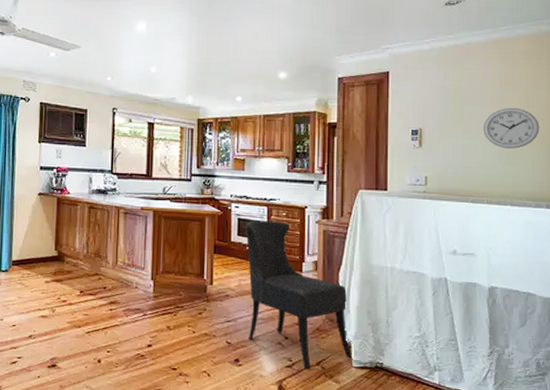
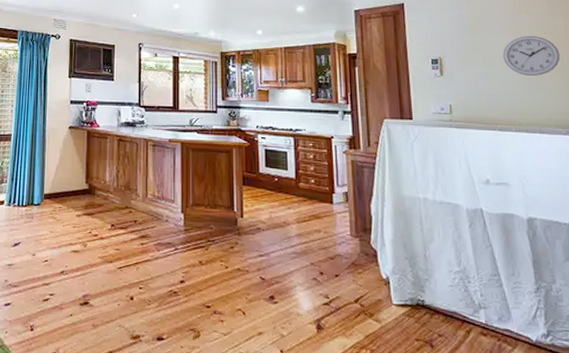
dining chair: present [244,220,352,370] -> none [272,150,391,308]

